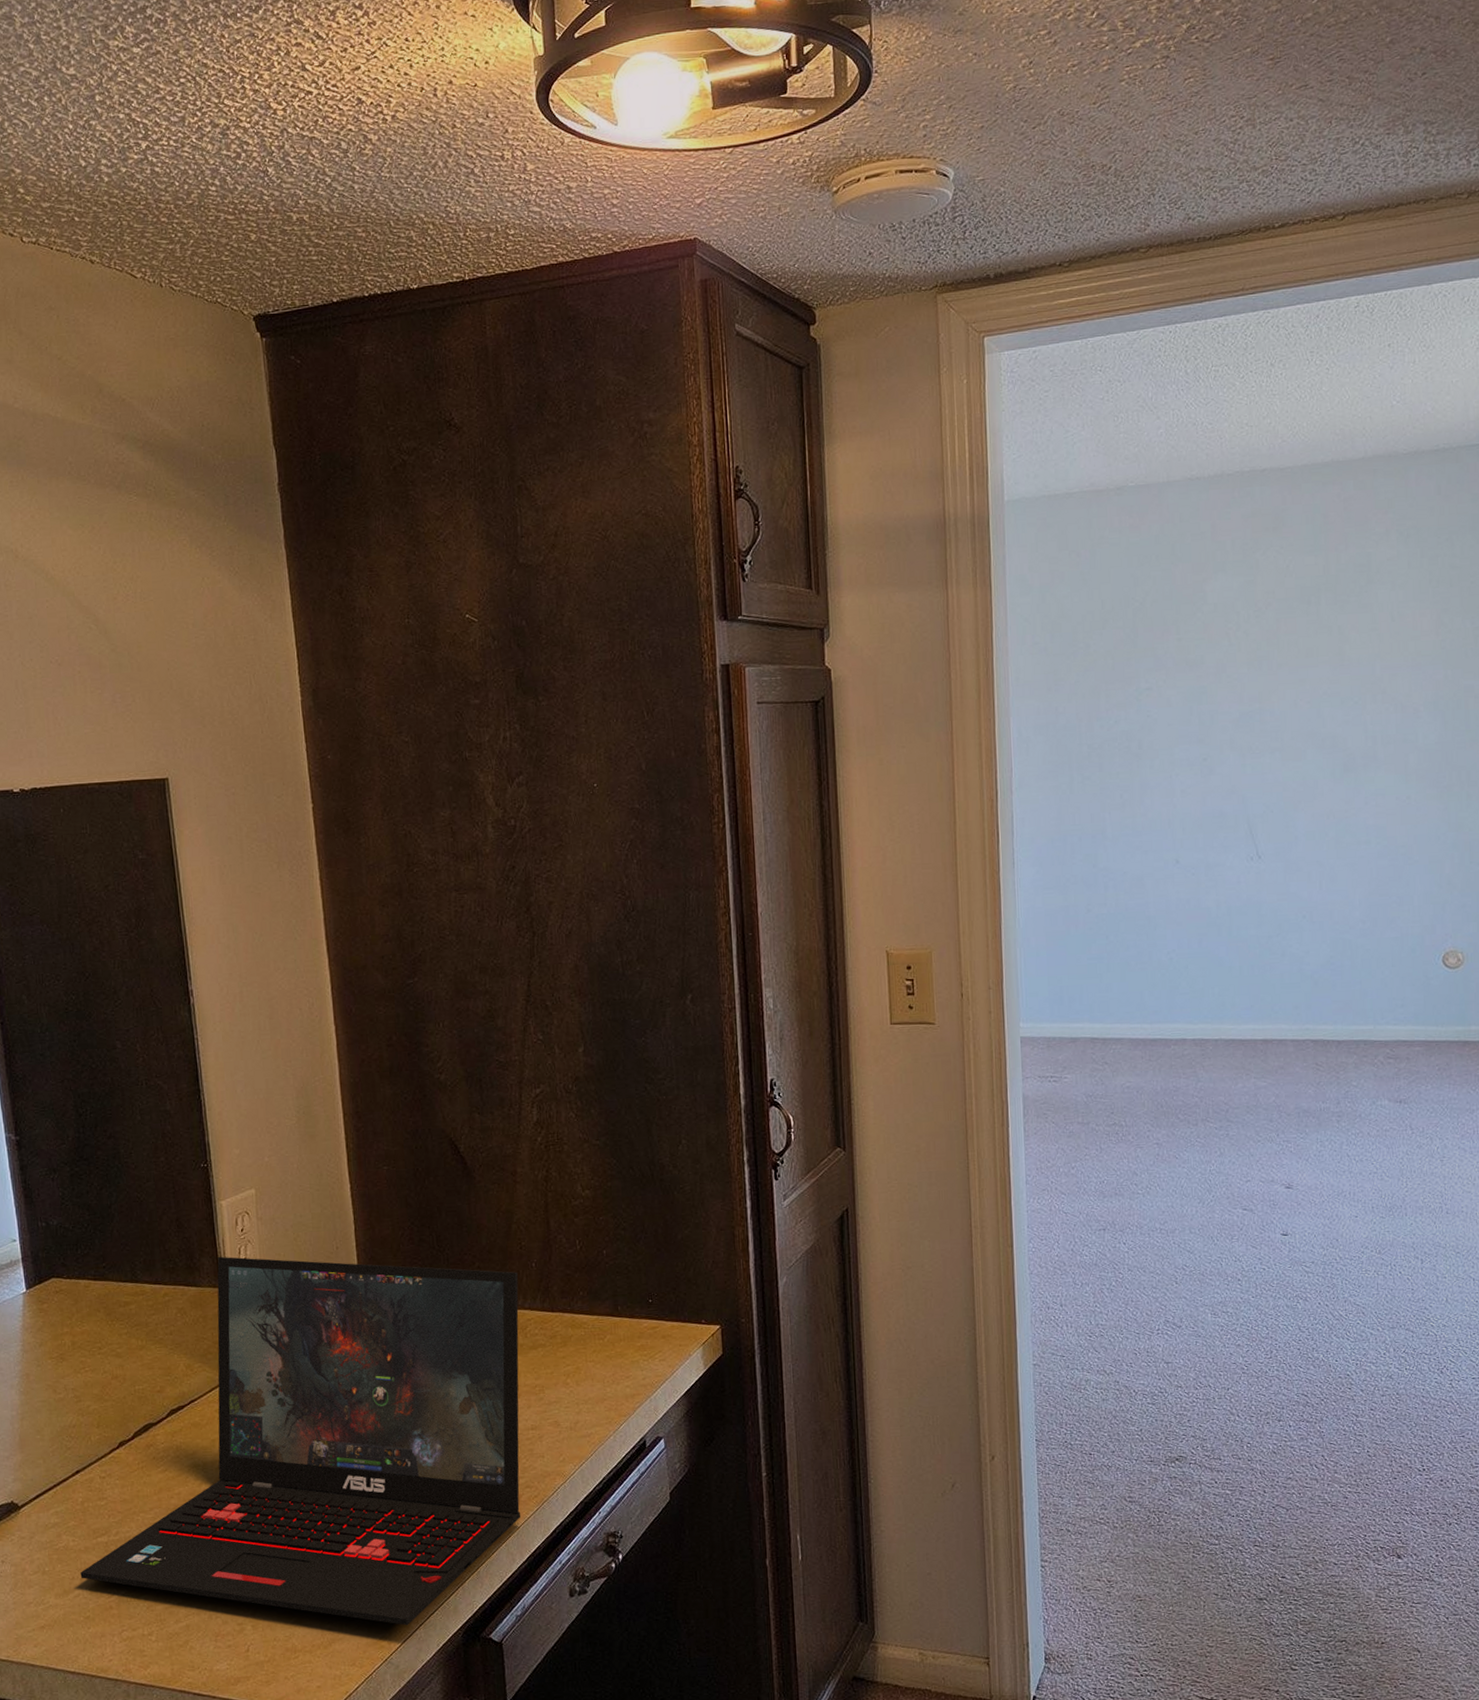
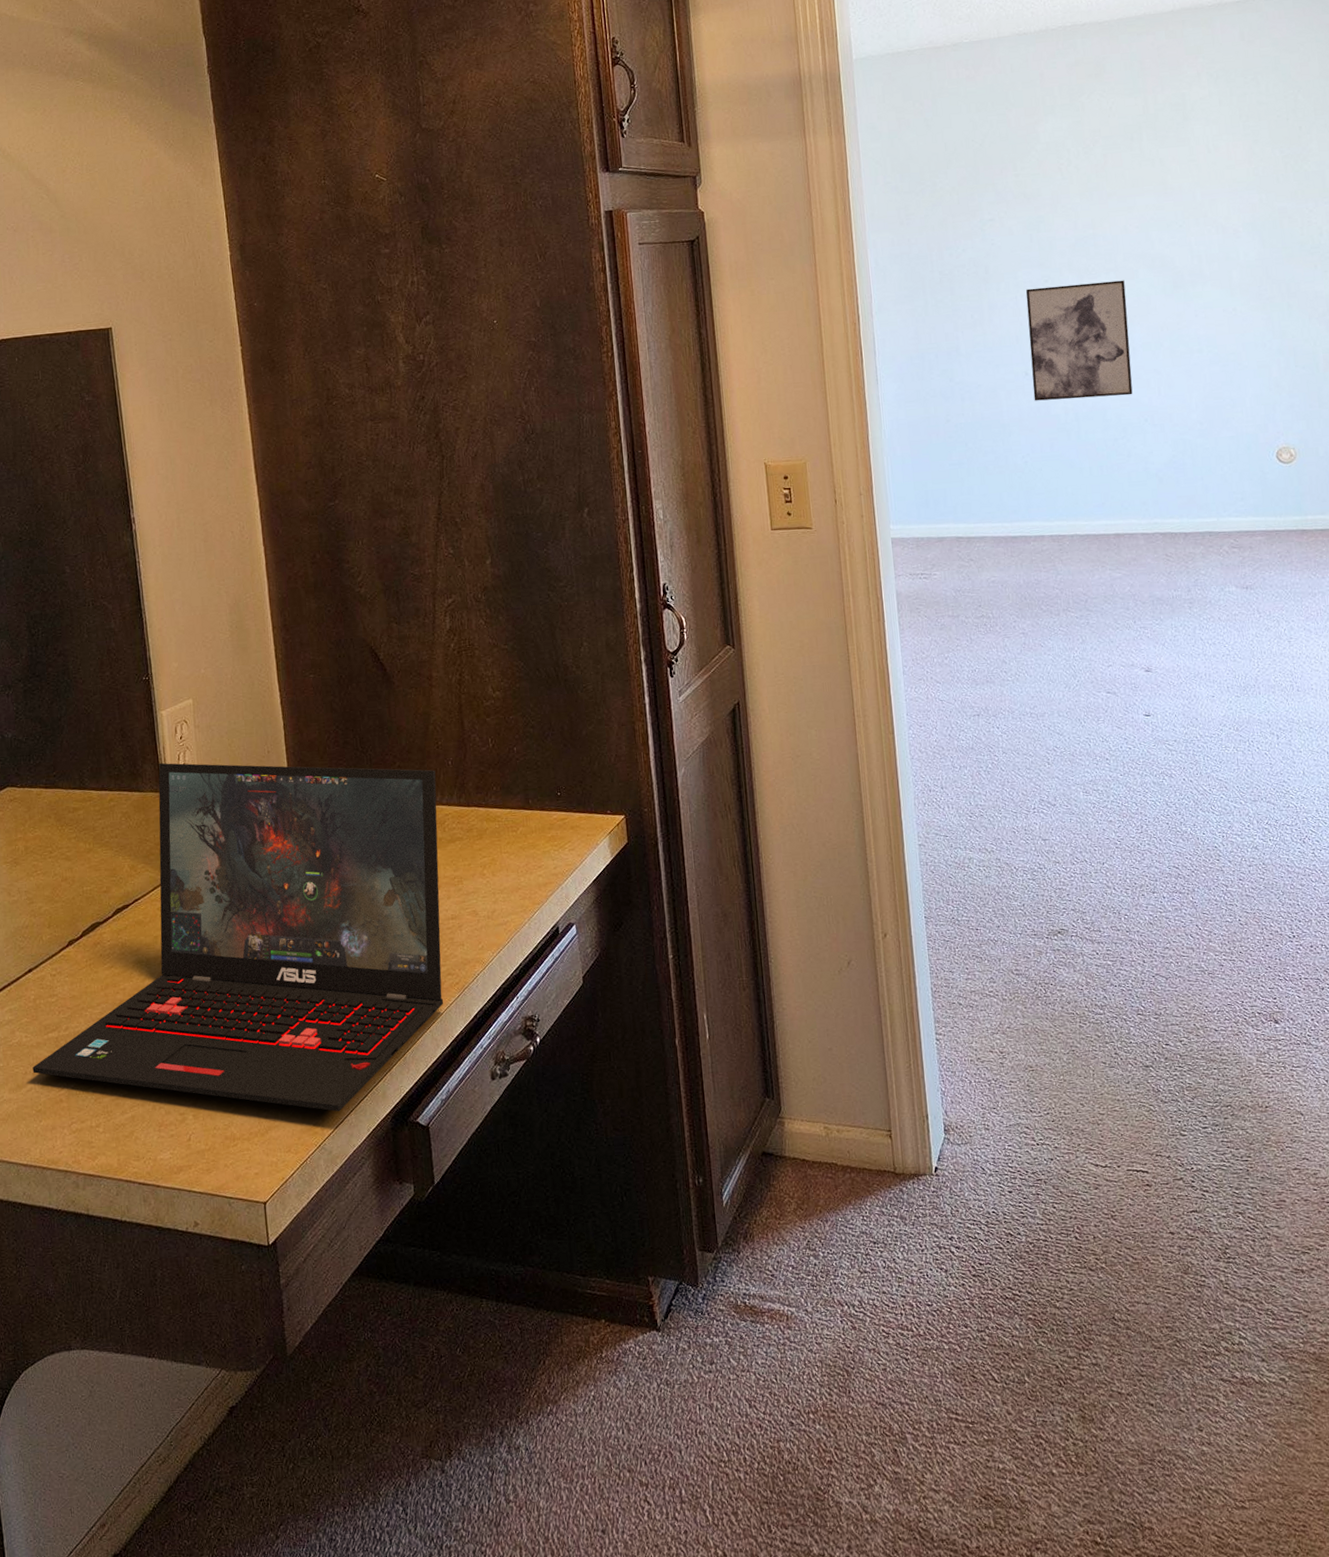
wall art: none [1181,761,1292,892] -> present [1025,280,1133,401]

